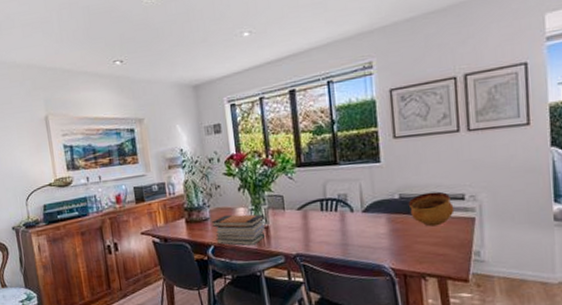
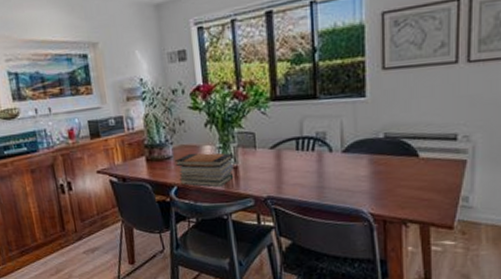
bowl: present [408,191,455,227] -> none [393,130,444,169]

